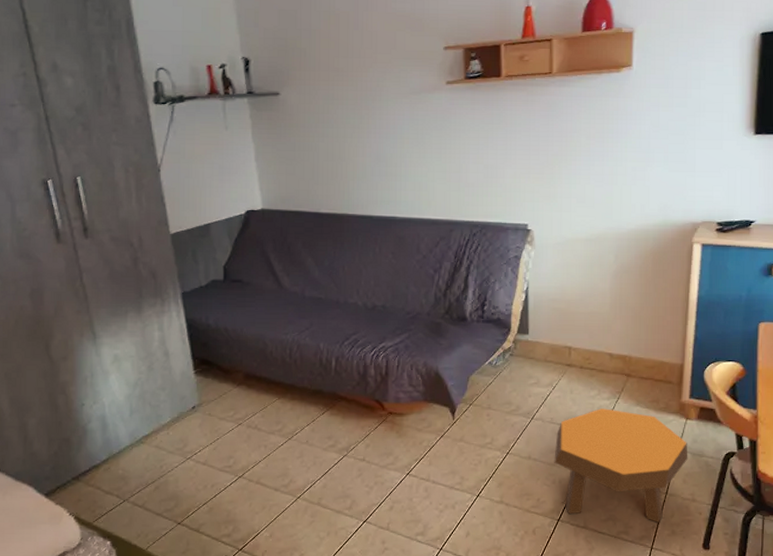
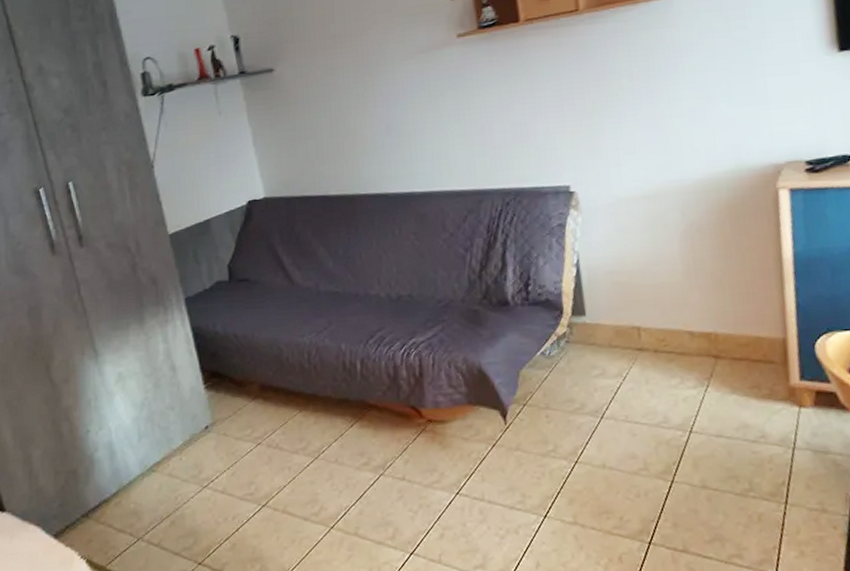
footstool: present [554,408,688,523] -> none [634,399,809,542]

